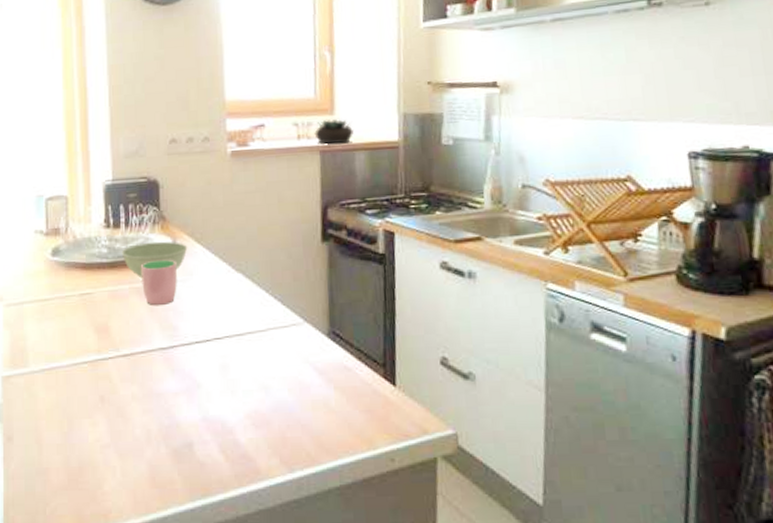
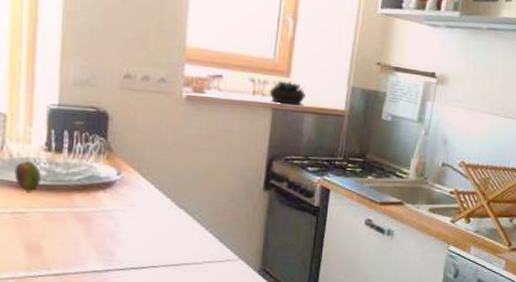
fruit: none [79,240,103,272] -> present [14,160,41,192]
bowl: present [121,241,188,279] -> none [61,170,133,204]
cup: present [140,259,177,305] -> none [80,188,119,231]

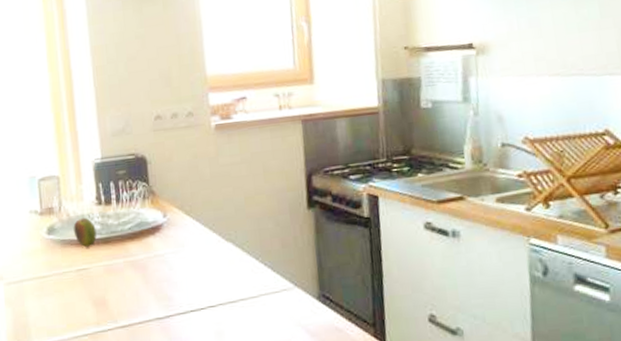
succulent plant: present [269,81,305,107] -> none [295,88,334,115]

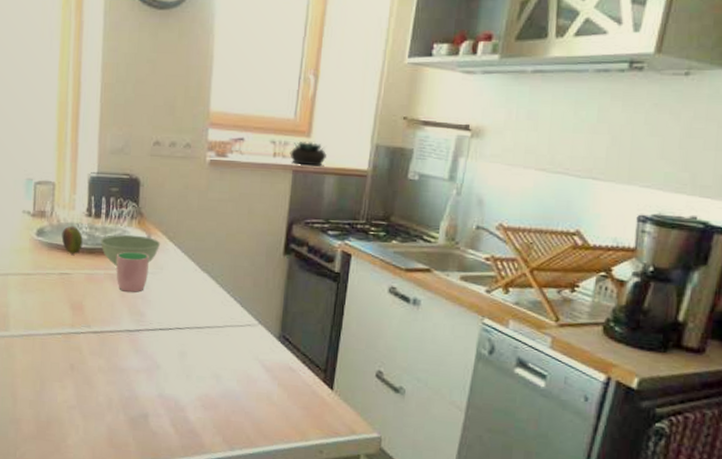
bowl: none [114,215,178,252] -> present [100,234,161,267]
cup: none [133,232,170,278] -> present [116,251,149,292]
succulent plant: none [295,88,334,115] -> present [290,142,327,168]

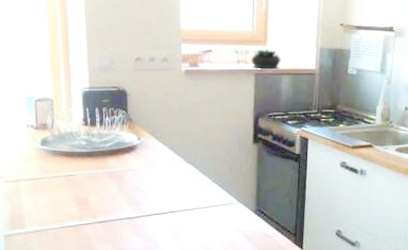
fruit: present [61,225,83,255] -> none [63,134,82,159]
bowl: present [100,234,161,267] -> none [97,137,150,166]
cup: present [116,251,149,292] -> none [112,151,141,186]

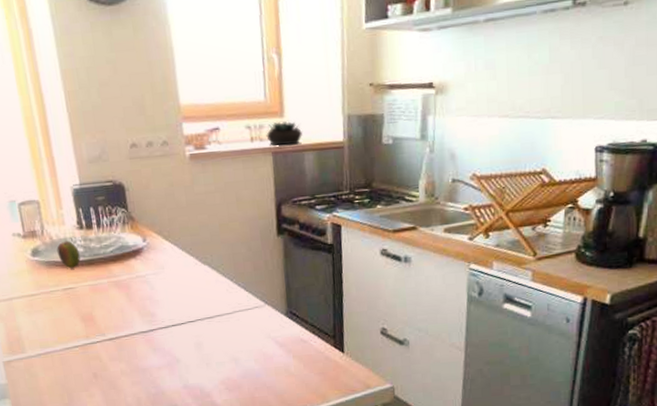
fruit: none [63,134,82,159] -> present [56,240,81,269]

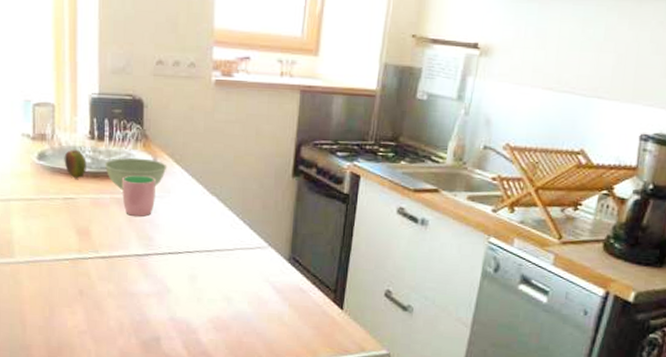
bowl: none [96,239,158,274] -> present [104,157,167,191]
cup: none [115,255,151,296] -> present [121,174,156,217]
succulent plant: present [266,121,302,147] -> none [297,60,335,88]

